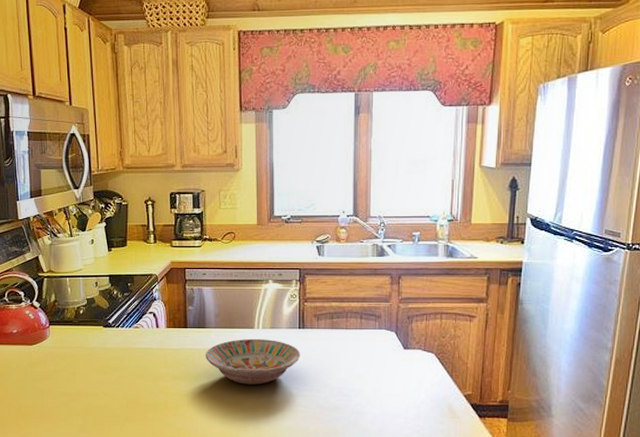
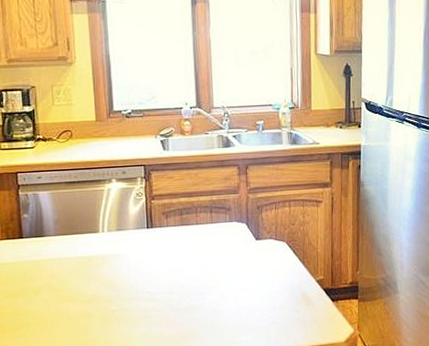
bowl: present [205,338,301,385] -> none [45,242,151,294]

